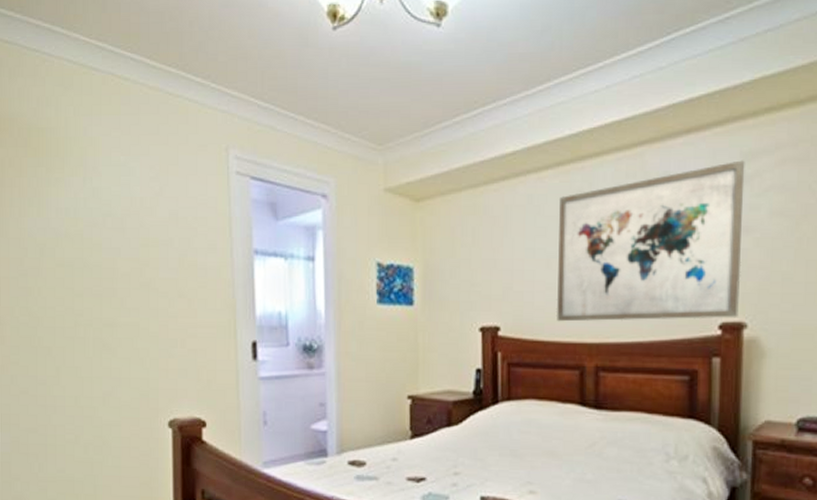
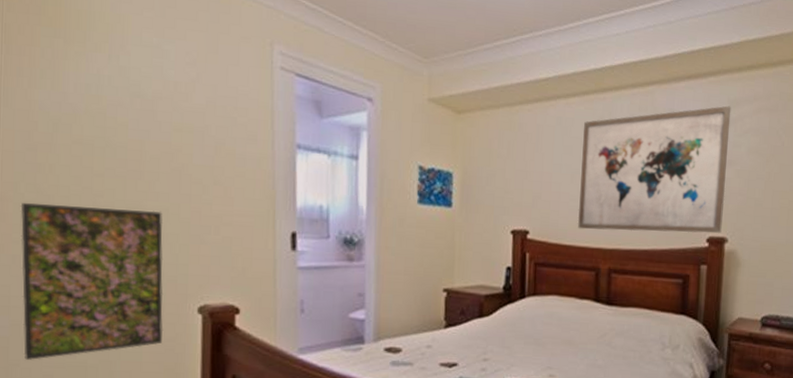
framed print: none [16,325,139,475] -> present [20,202,164,360]

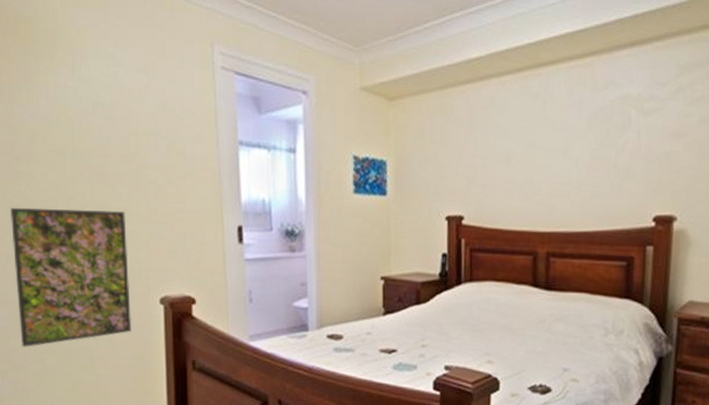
wall art: present [577,106,731,234] -> none [513,72,681,213]

